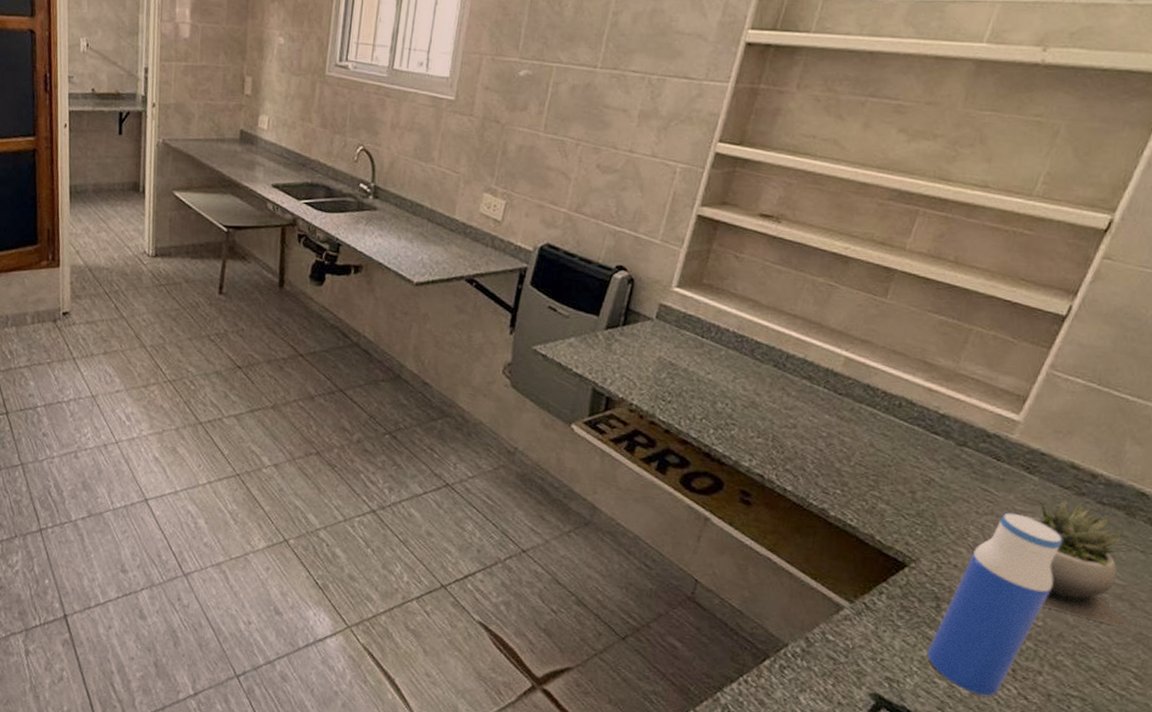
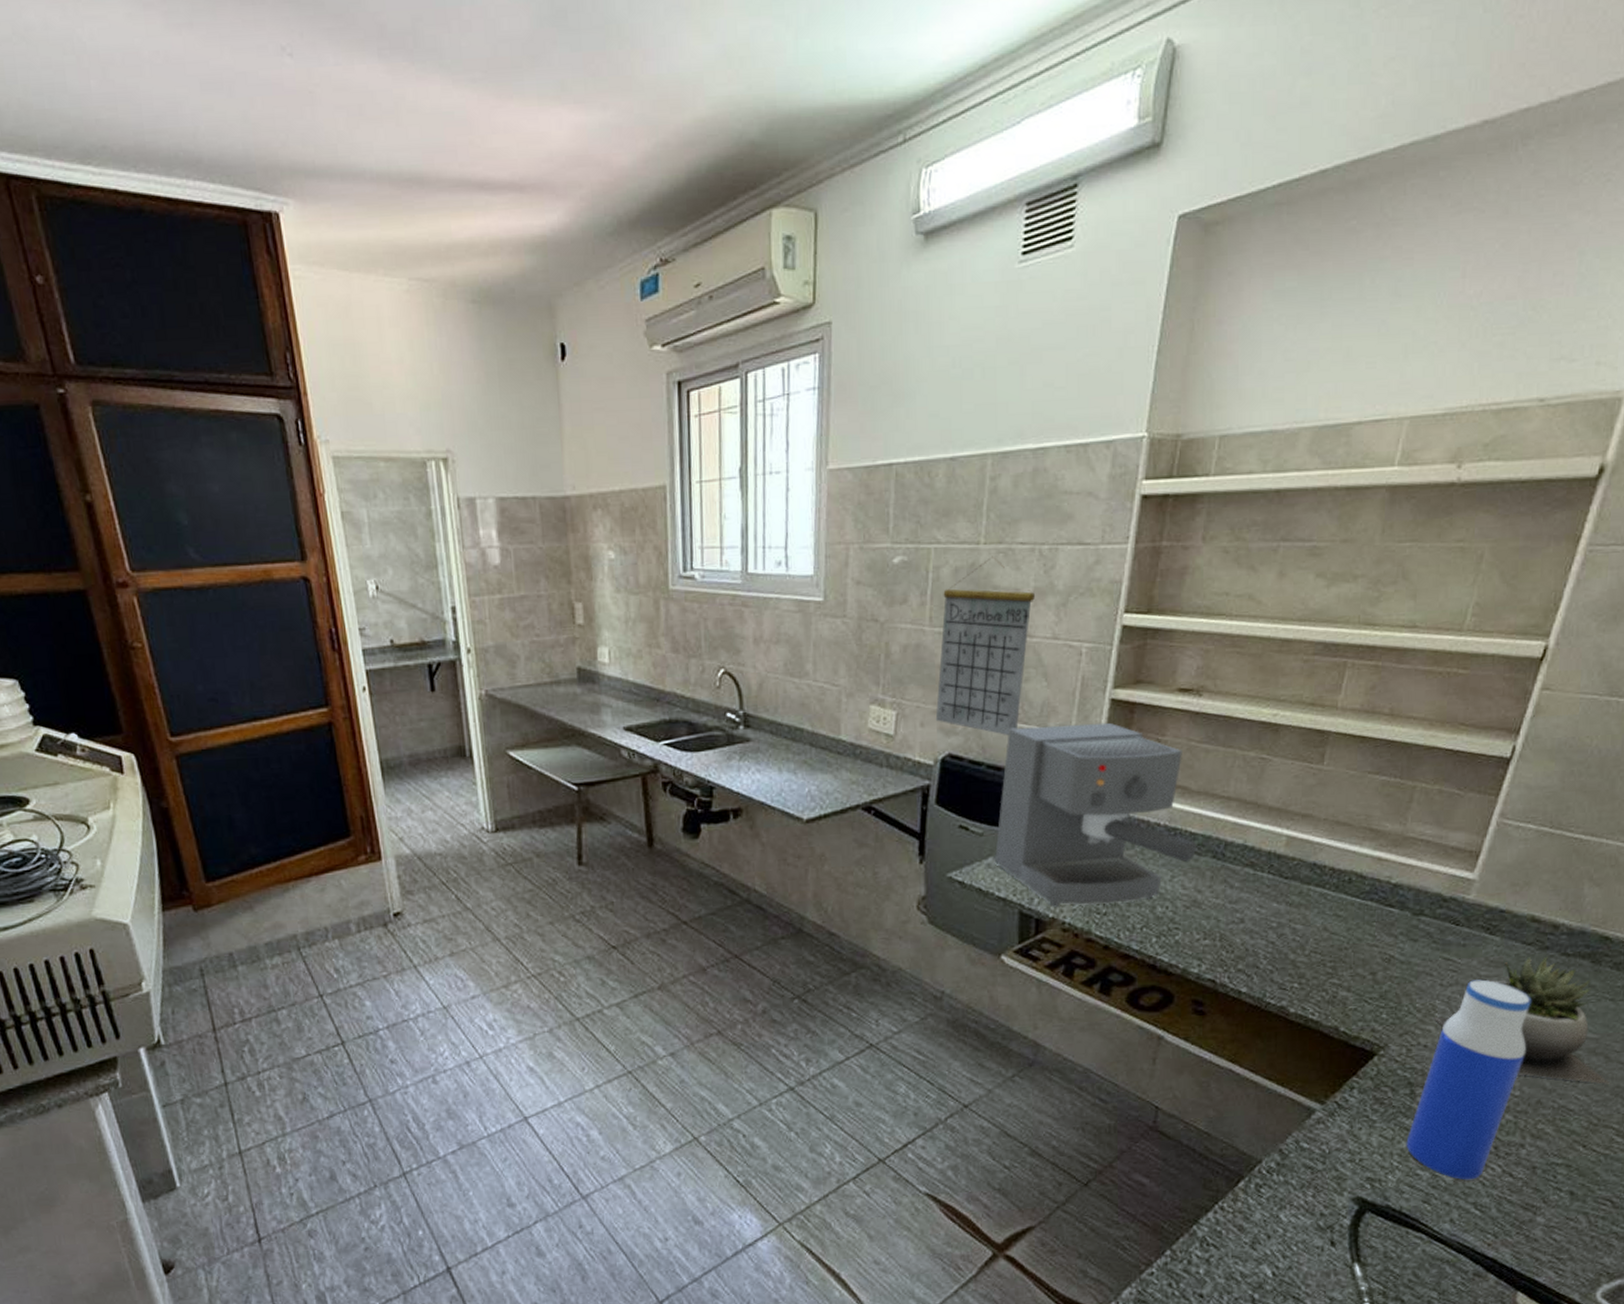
calendar: none [539,79,640,235] -> present [935,556,1035,736]
coffee maker: none [576,228,760,395] -> present [995,722,1196,907]

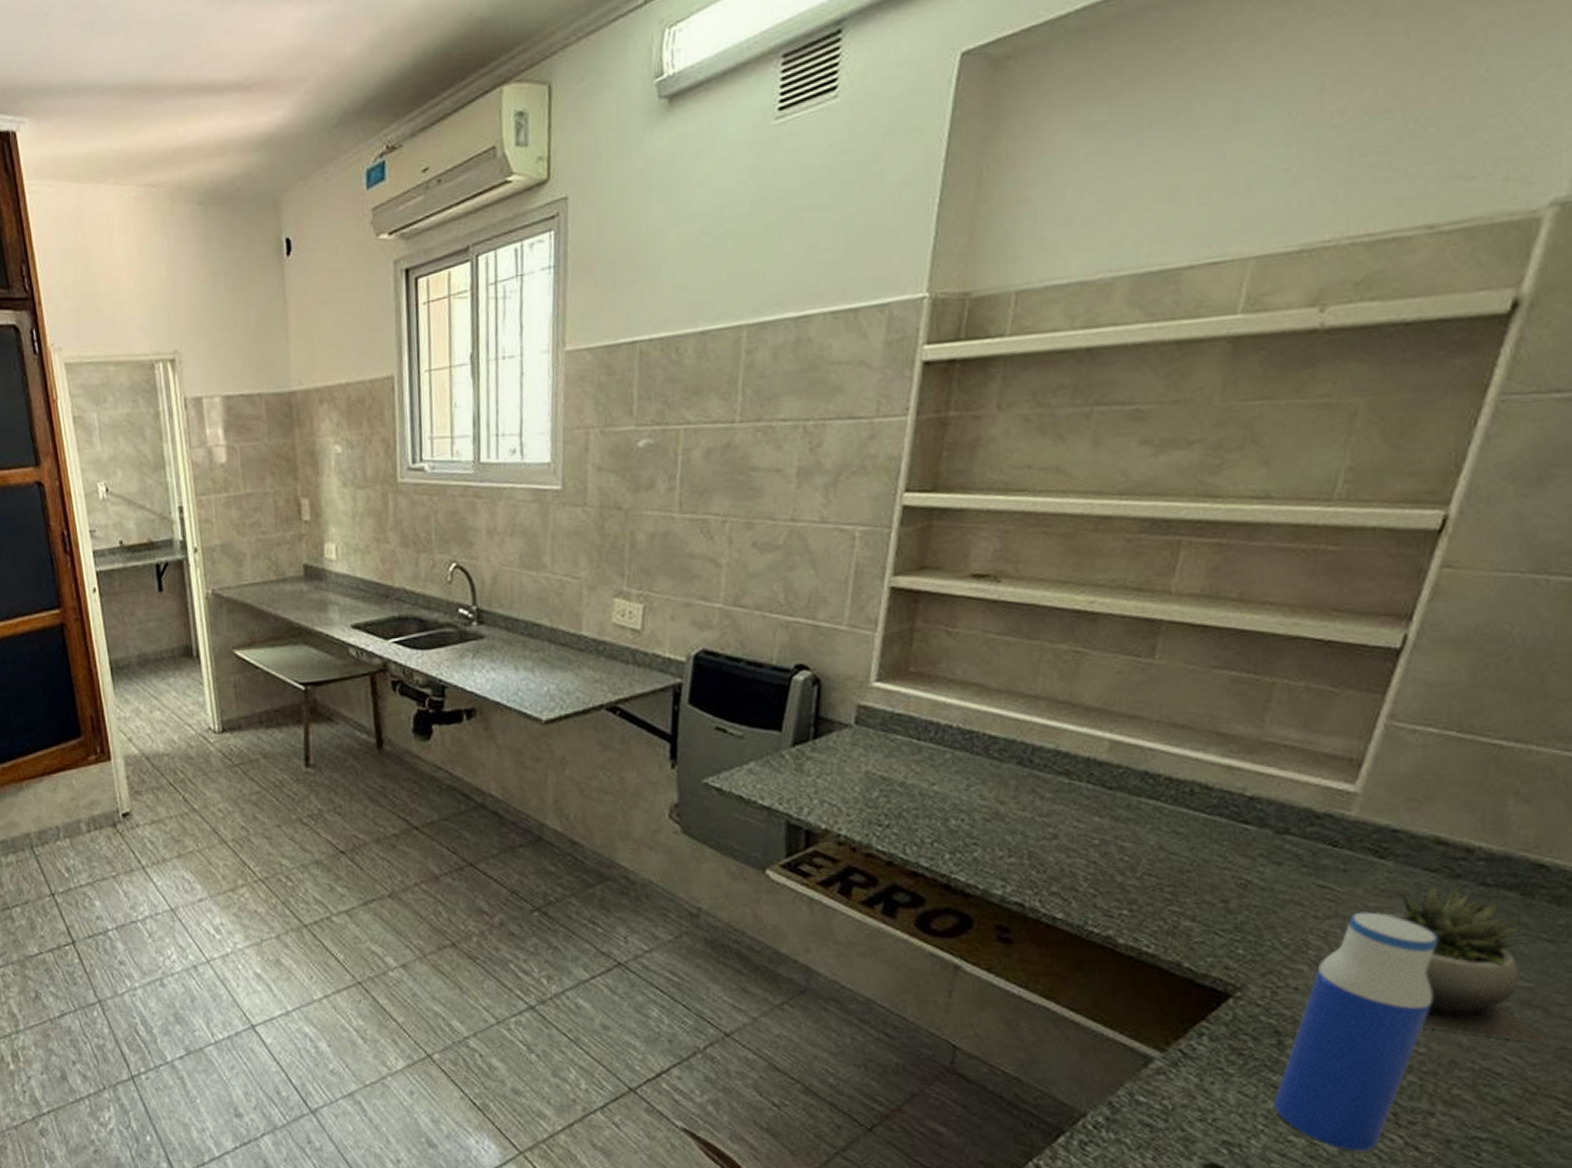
calendar: present [935,556,1035,736] -> none [687,435,799,630]
coffee maker: present [995,722,1196,907] -> none [757,613,997,817]

